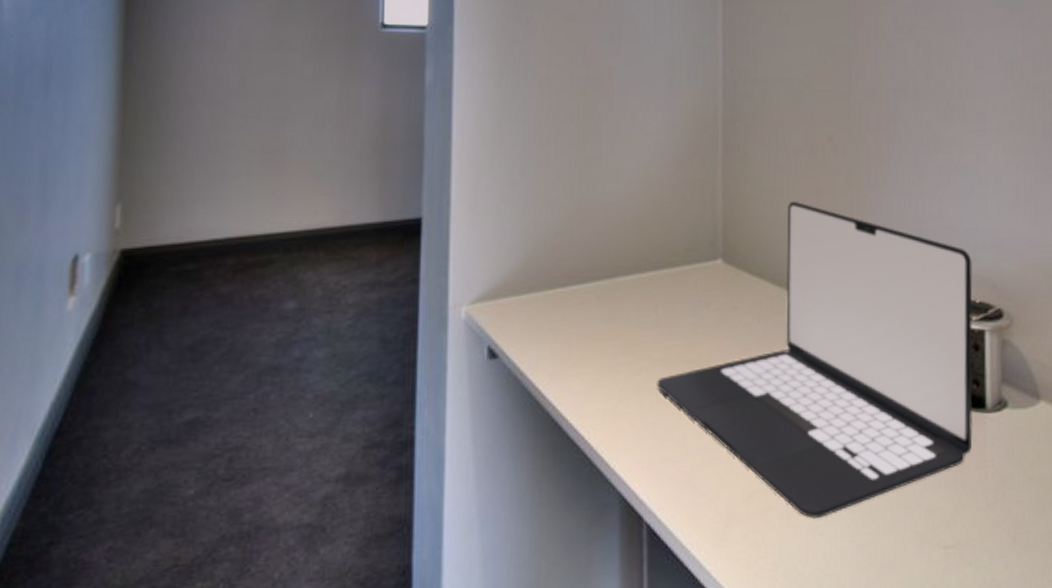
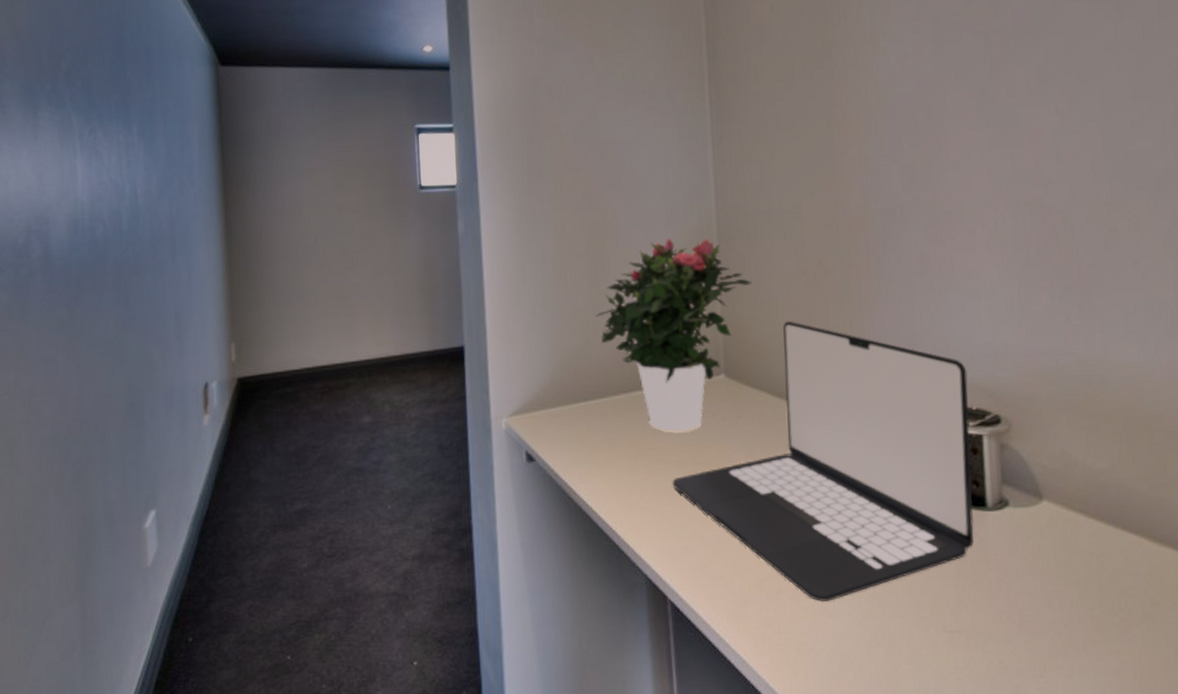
potted flower: none [581,103,758,325] -> present [595,238,753,432]

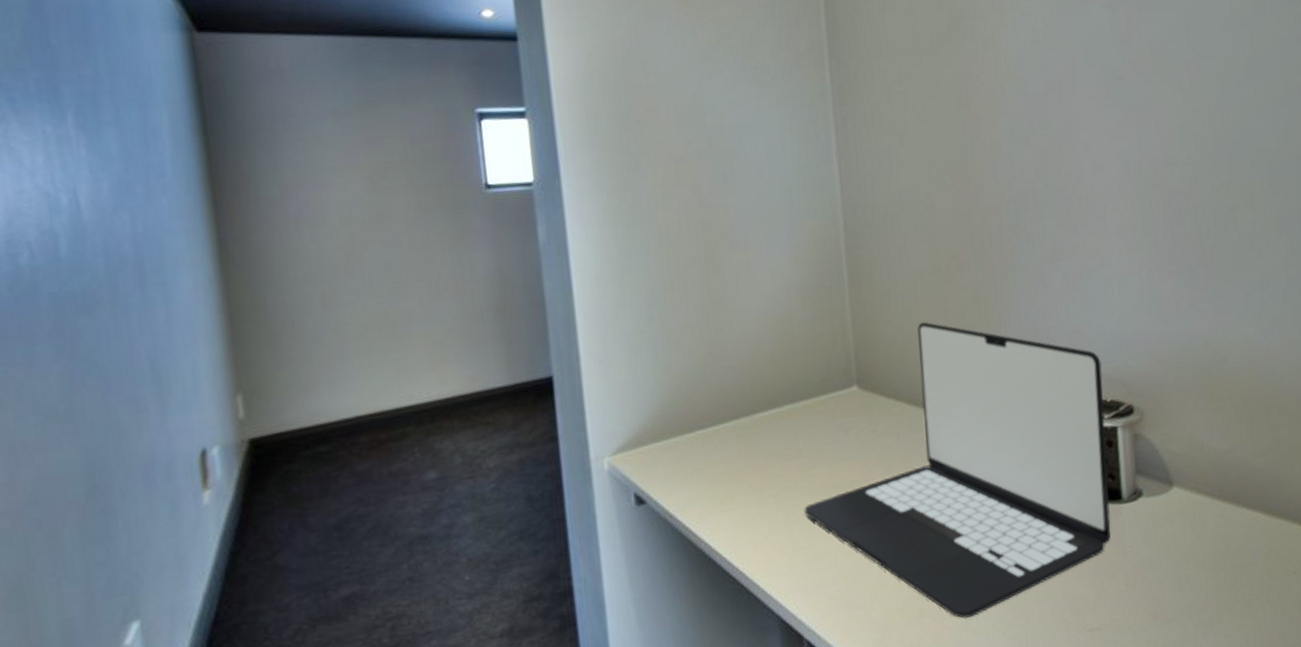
potted flower: present [595,238,753,432] -> none [710,236,884,455]

